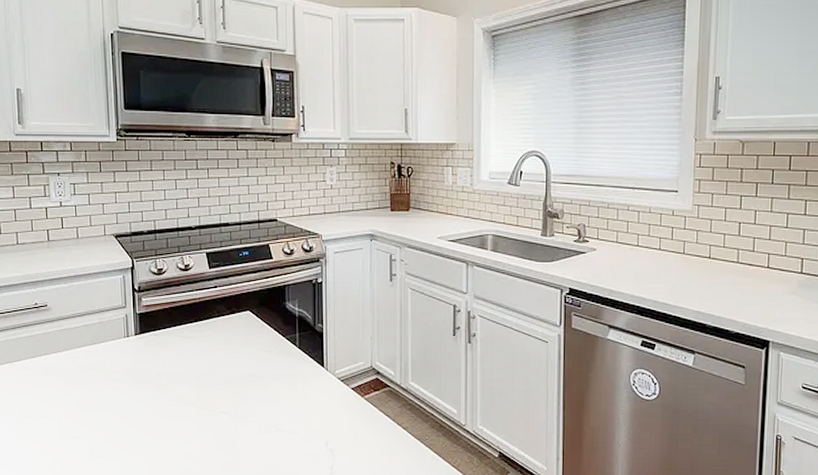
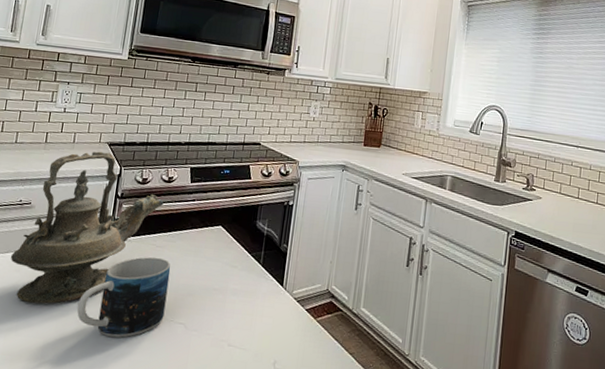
teapot: none [38,244,184,405] -> present [10,151,164,304]
mug: none [116,350,206,432] -> present [77,257,171,338]

